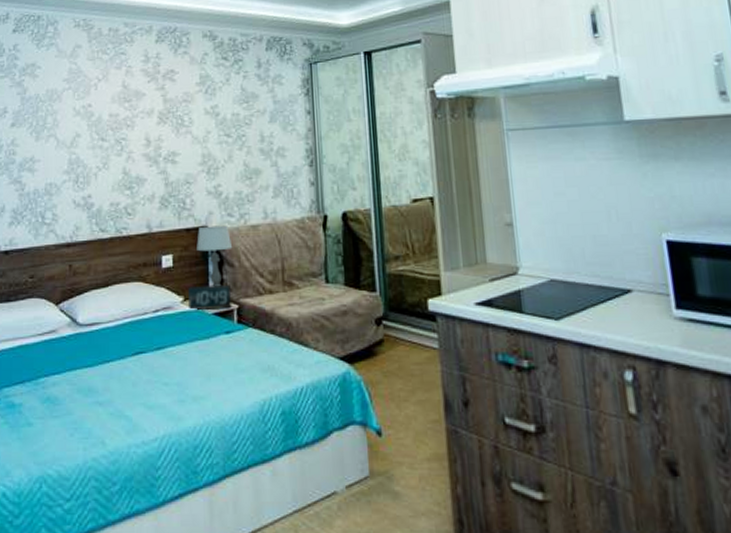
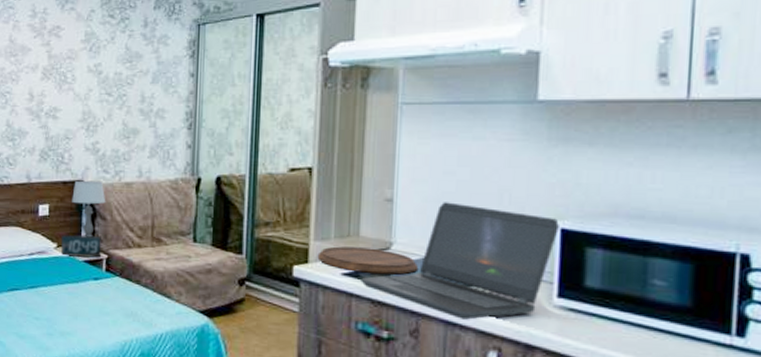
cutting board: none [449,274,546,301] -> present [317,246,417,275]
laptop computer: none [494,222,665,340] -> present [361,202,559,320]

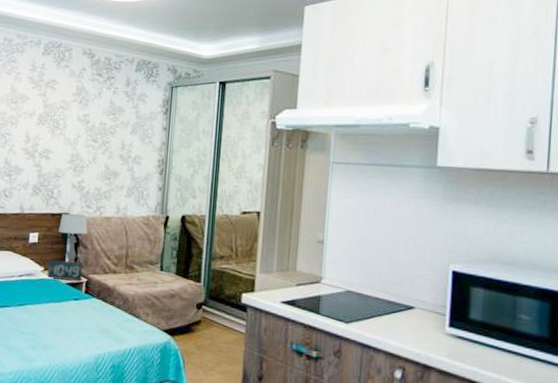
cutting board: present [317,246,417,275] -> none [262,278,341,304]
laptop computer: present [361,202,559,320] -> none [296,245,451,344]

